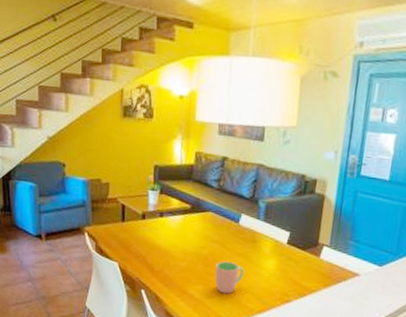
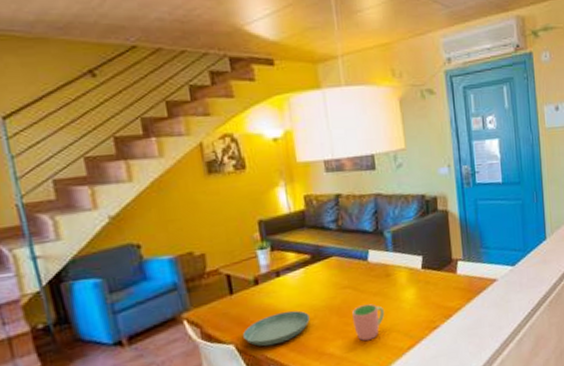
saucer: none [126,247,180,273] -> present [243,310,310,347]

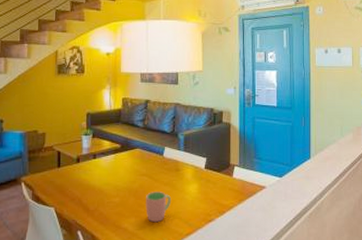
saucer: present [243,310,310,347] -> none [62,188,113,214]

